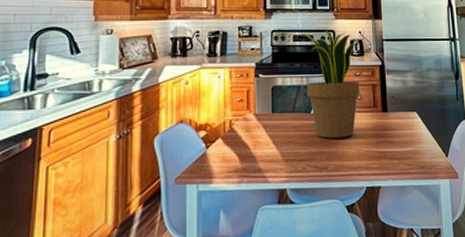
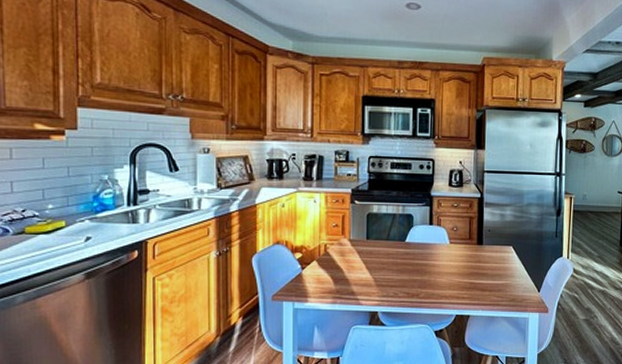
potted plant: present [300,30,360,139] -> none [398,158,456,268]

